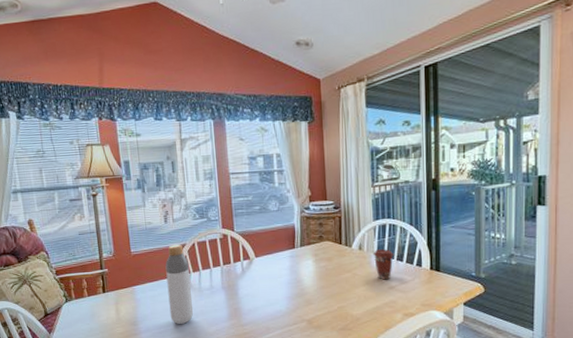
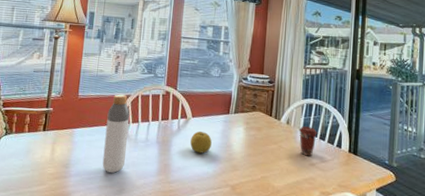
fruit: none [257,270,281,293] -> present [190,131,212,154]

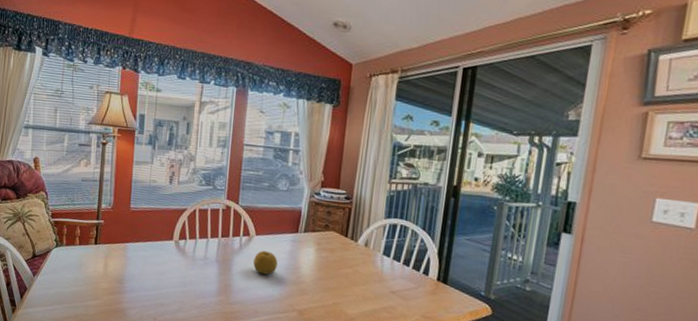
bottle: present [102,94,130,173] -> none [158,207,187,291]
coffee cup: present [298,126,317,157] -> none [378,249,401,283]

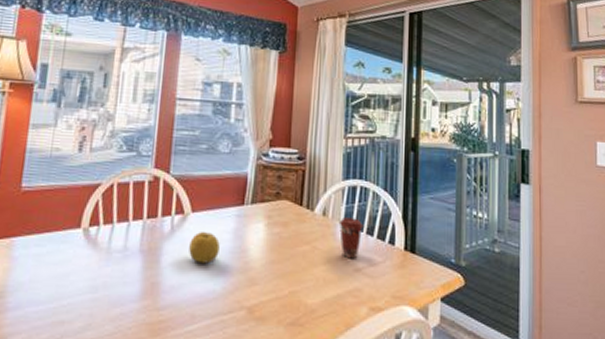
coffee cup: none [378,249,401,283] -> present [338,217,363,259]

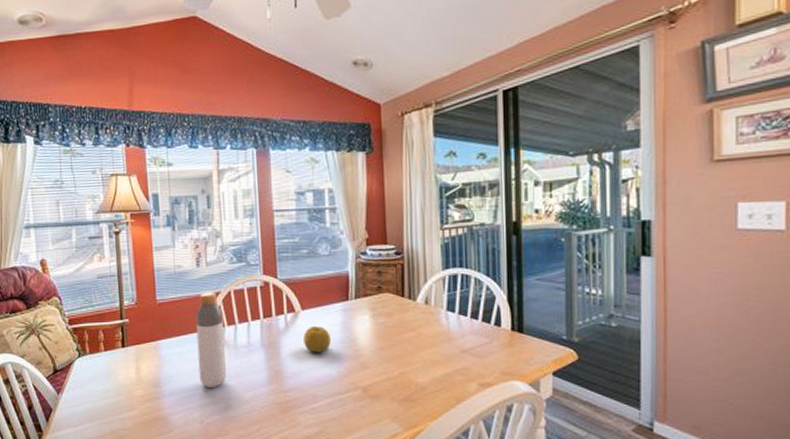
bottle: none [57,183,101,301] -> present [195,292,227,387]
coffee cup: present [338,217,363,259] -> none [441,304,467,342]

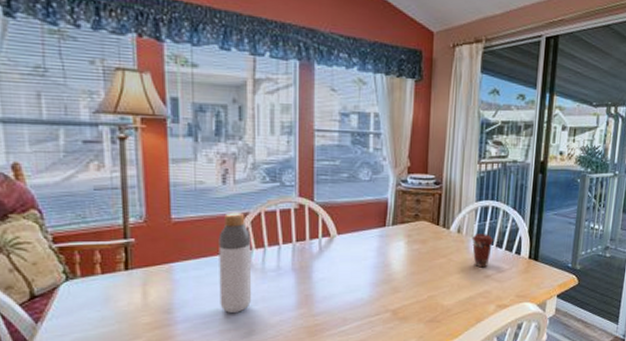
fruit: present [303,326,331,353] -> none [337,251,365,277]
coffee cup: none [441,304,467,342] -> present [471,234,494,268]

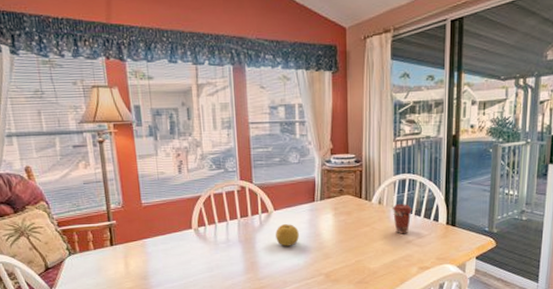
bottle: present [218,212,252,313] -> none [178,196,209,278]
fruit: none [337,251,365,277] -> present [276,224,299,246]

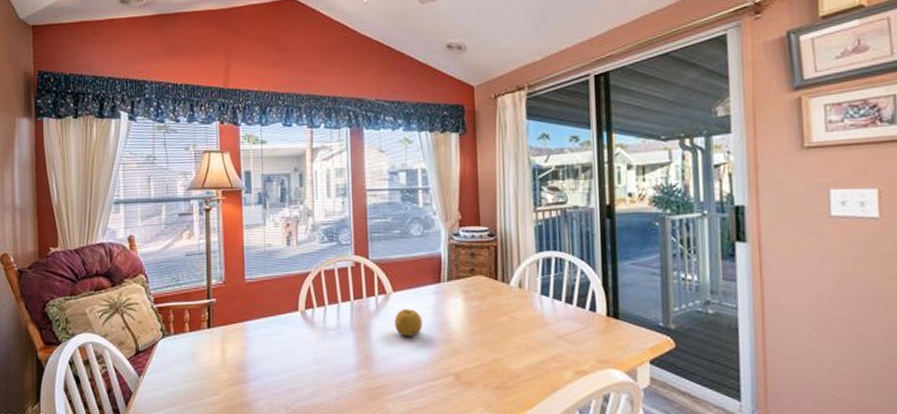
coffee cup: present [392,204,412,234] -> none [535,288,562,327]

